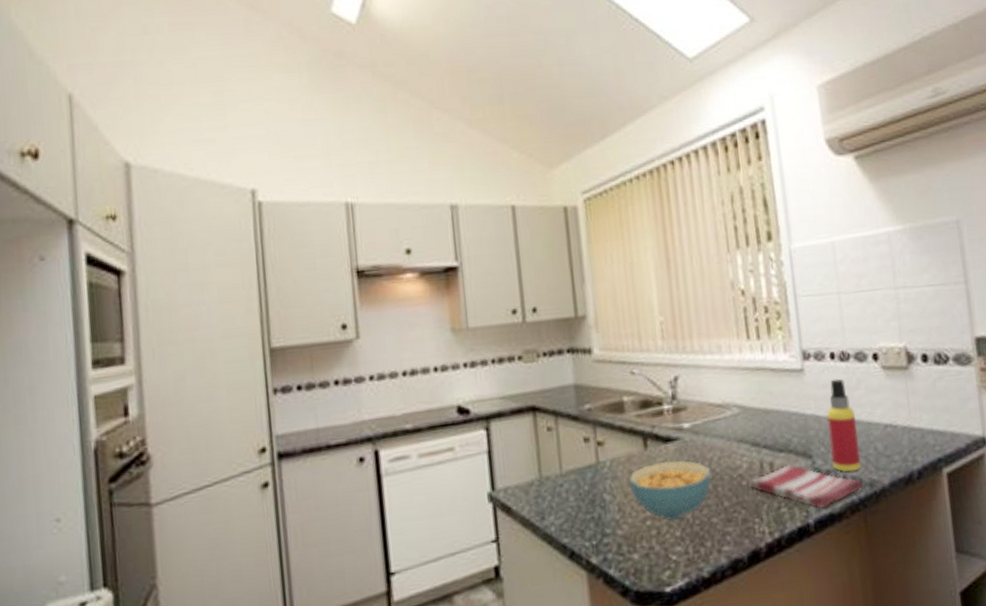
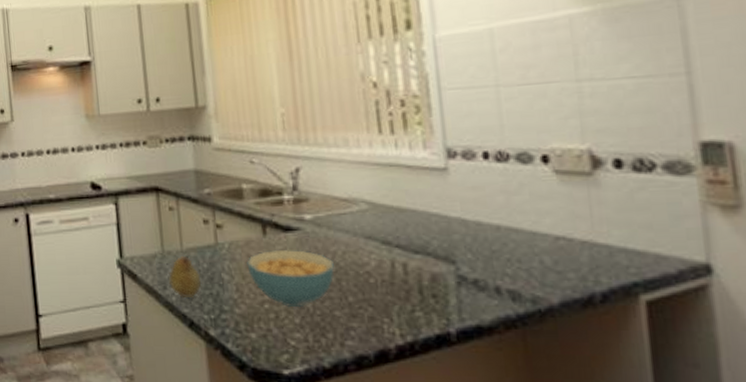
fruit: none [547,477,582,527] -> present [169,254,201,299]
dish towel: present [750,464,862,509] -> none [379,267,521,320]
spray bottle: present [827,378,861,473] -> none [476,181,520,284]

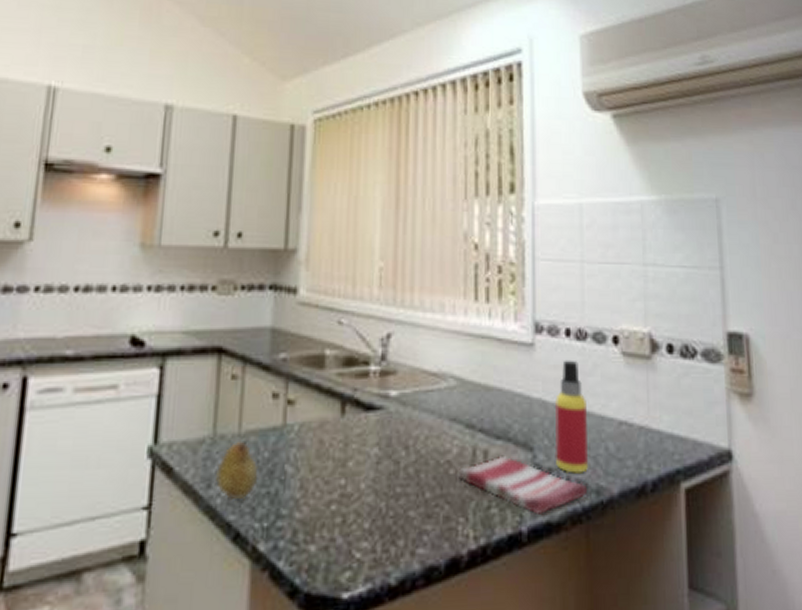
cereal bowl: present [247,249,334,308] -> none [317,432,414,509]
dish towel: none [379,267,521,320] -> present [459,455,587,516]
spray bottle: none [476,181,520,284] -> present [554,360,588,474]

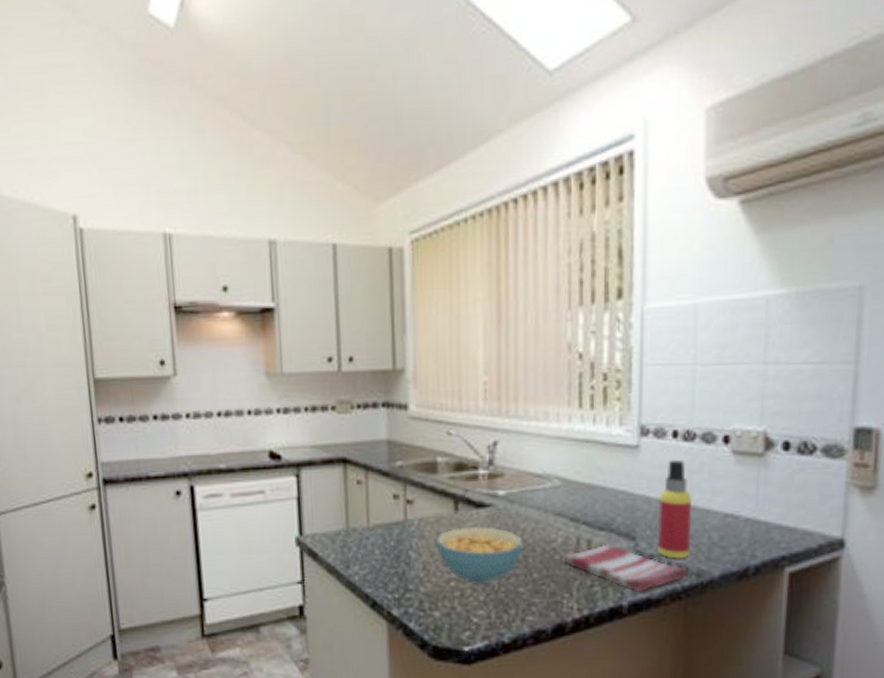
fruit: present [216,438,258,501] -> none [353,531,387,578]
cereal bowl: none [317,432,414,509] -> present [436,526,522,585]

